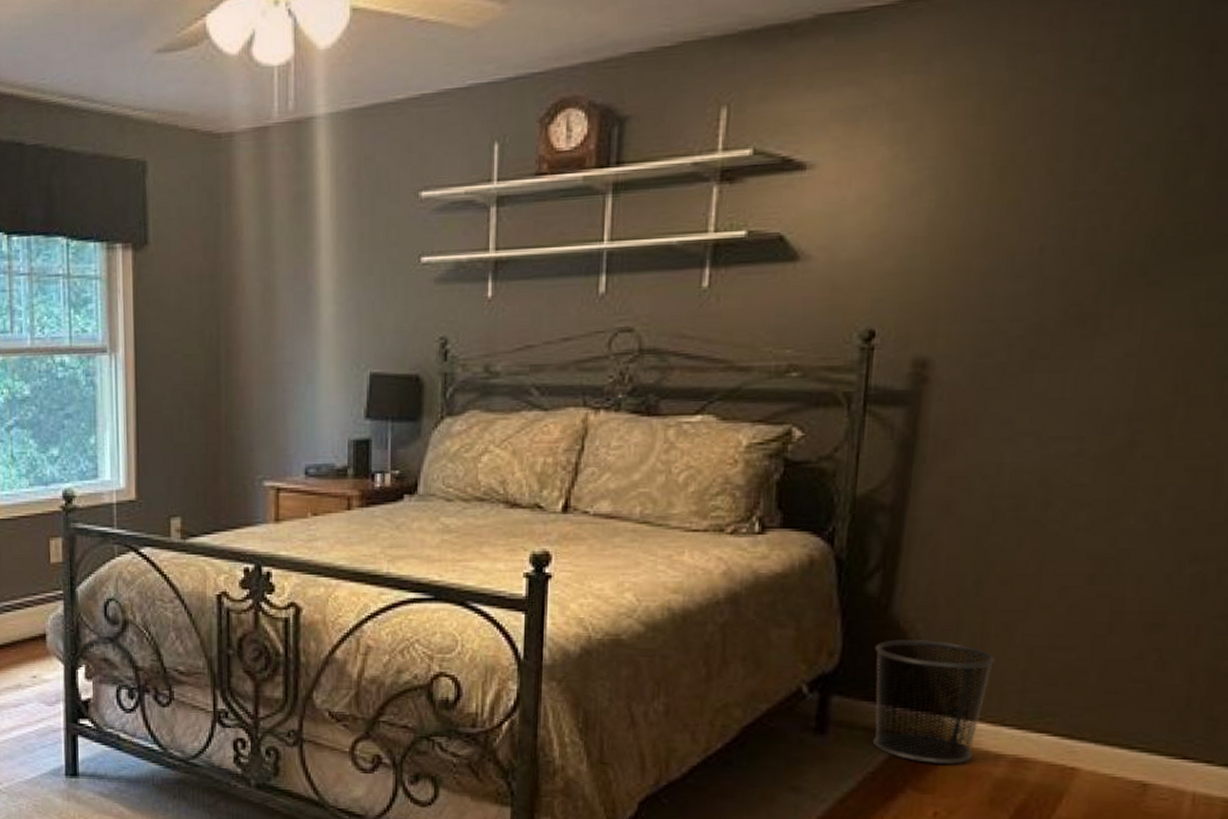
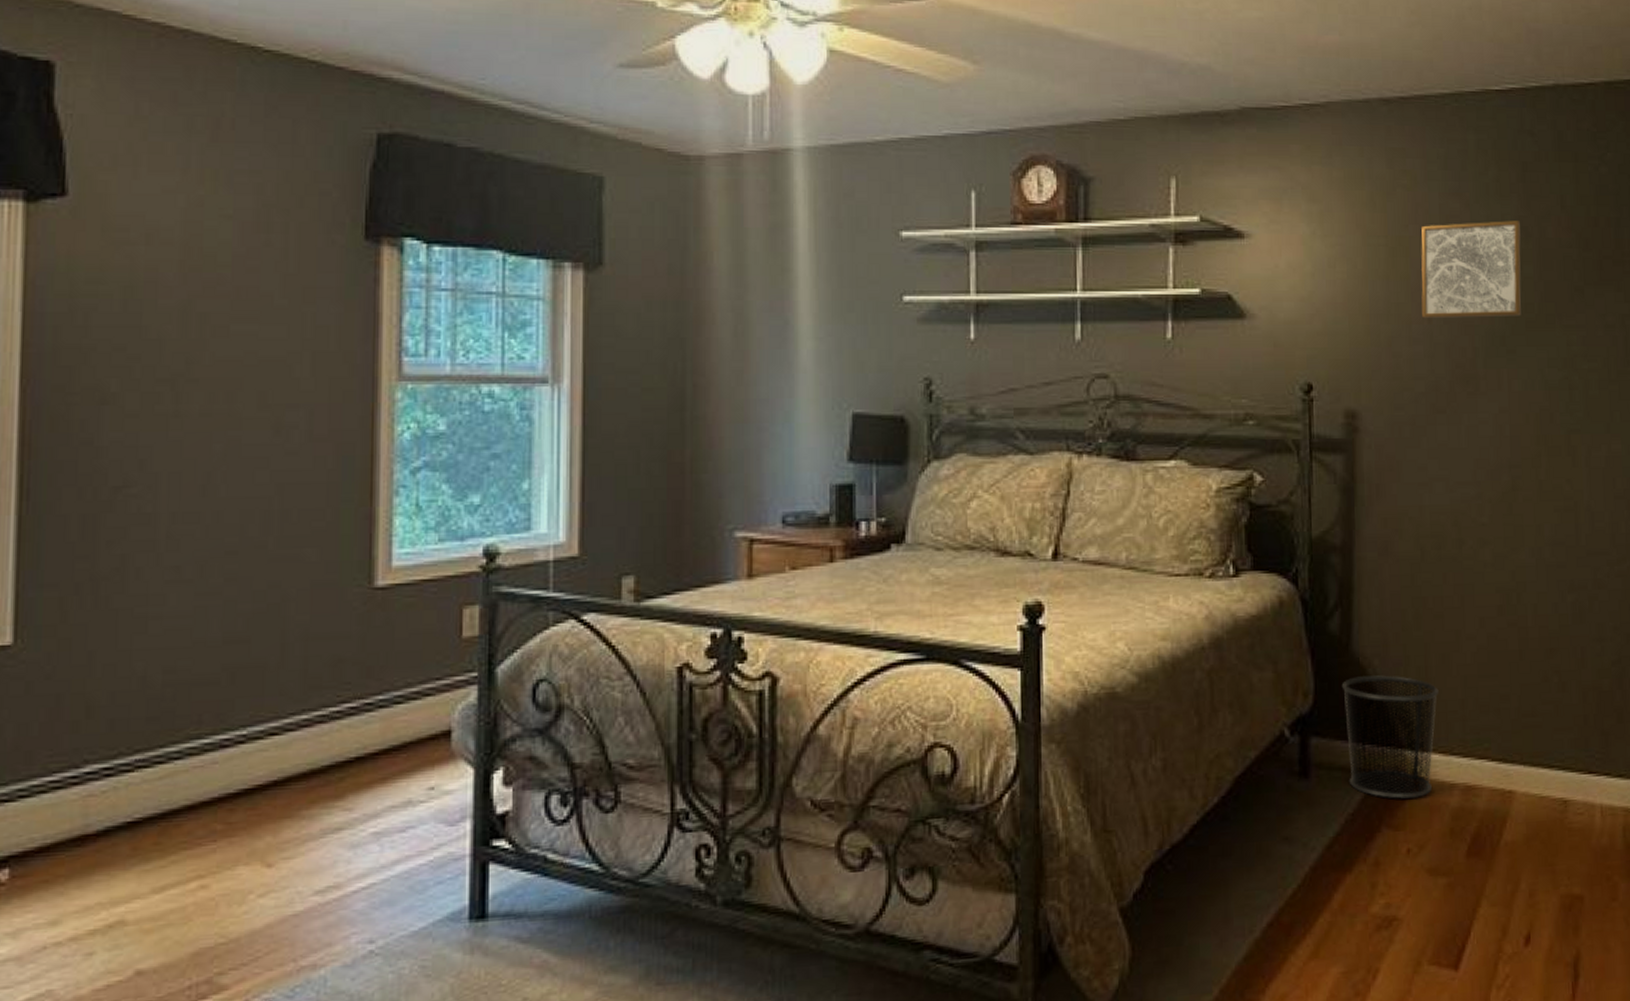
wall art: none [1032,119,1194,248] -> present [1421,221,1521,318]

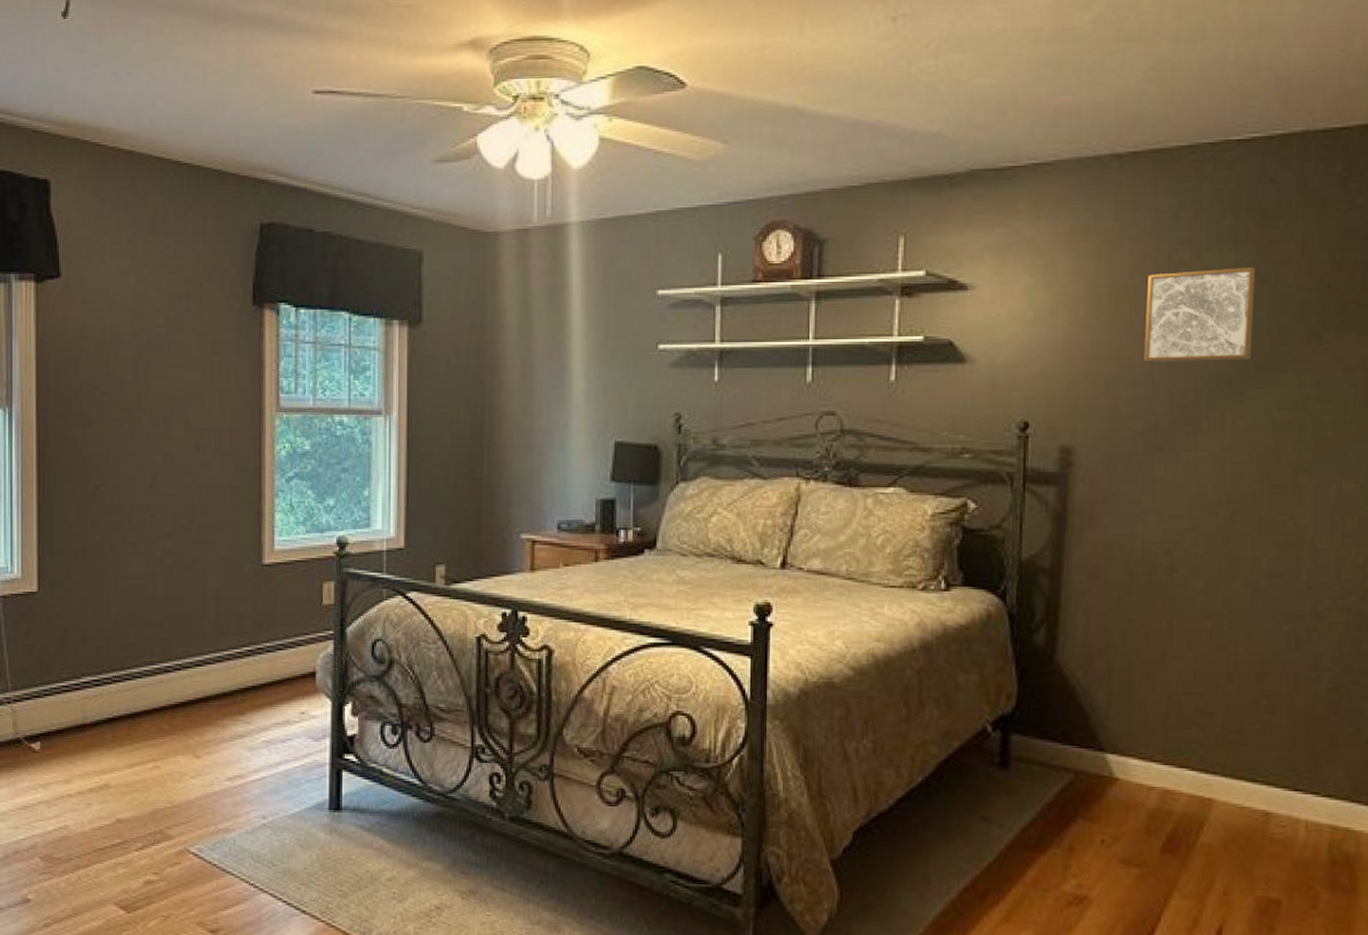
waste bin: present [1341,675,1439,799] -> none [1044,685,1141,796]

